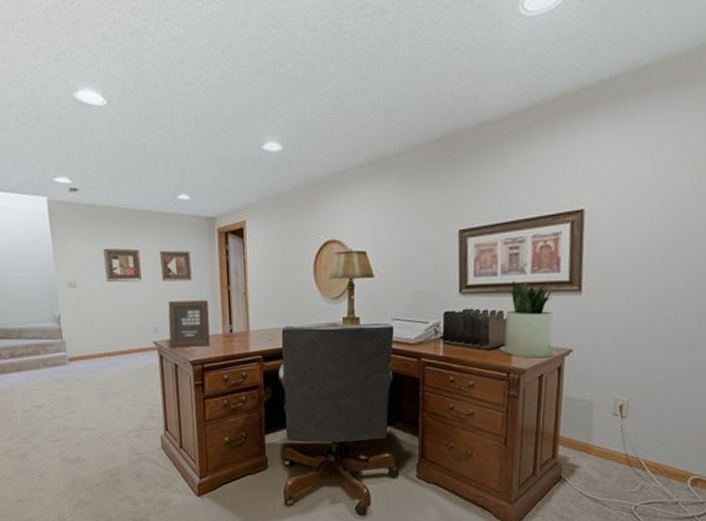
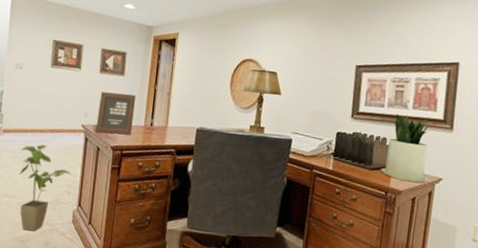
house plant: none [92,369,151,463] -> present [19,144,71,232]

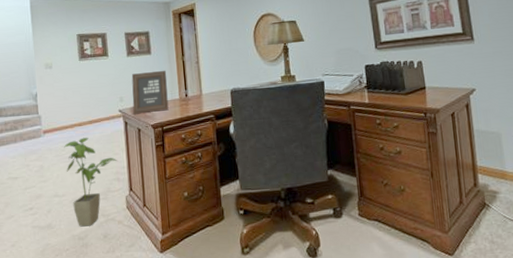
planter: present [380,113,432,183] -> none [414,34,462,99]

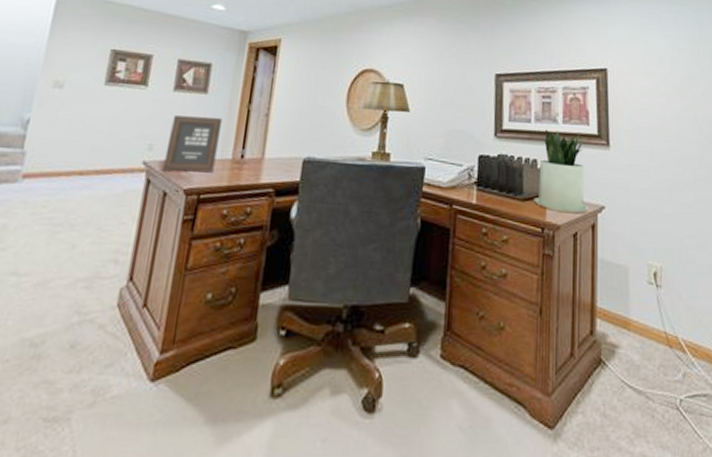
house plant: present [64,137,117,227] -> none [34,192,122,327]
planter: none [414,34,462,99] -> present [533,129,589,214]

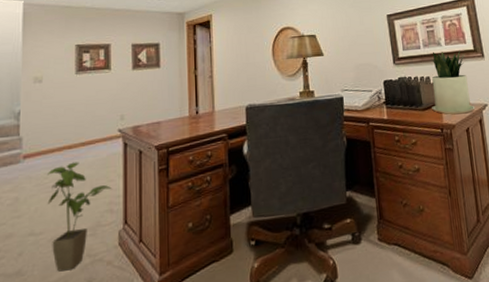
house plant: none [34,192,122,327] -> present [47,161,112,272]
picture frame: present [162,115,223,173] -> none [135,85,177,135]

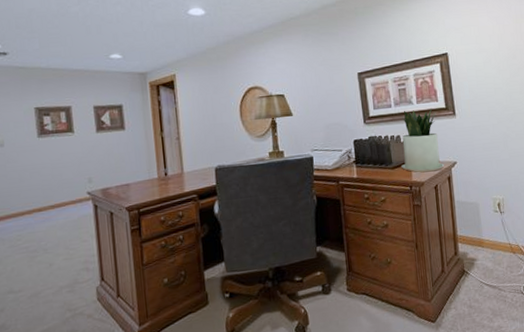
house plant: present [47,161,112,272] -> none [20,224,86,325]

